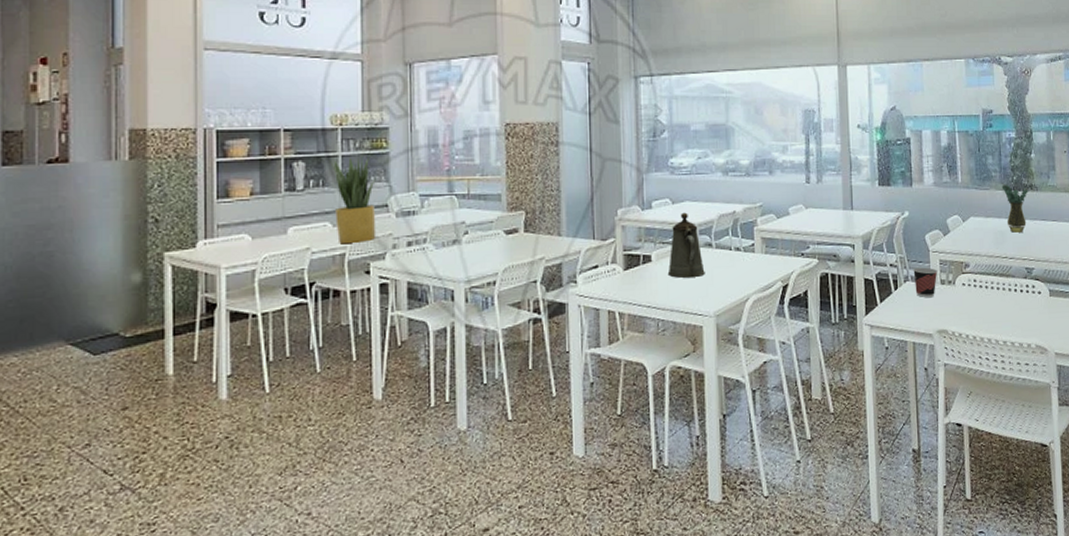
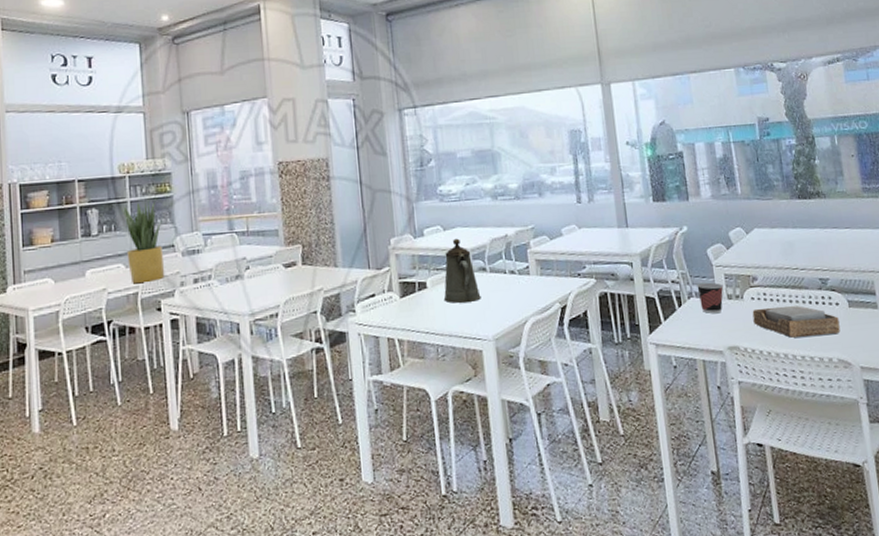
napkin holder: none [962,292,1040,323] -> present [752,305,840,338]
vase: present [1001,183,1028,233] -> none [785,192,817,243]

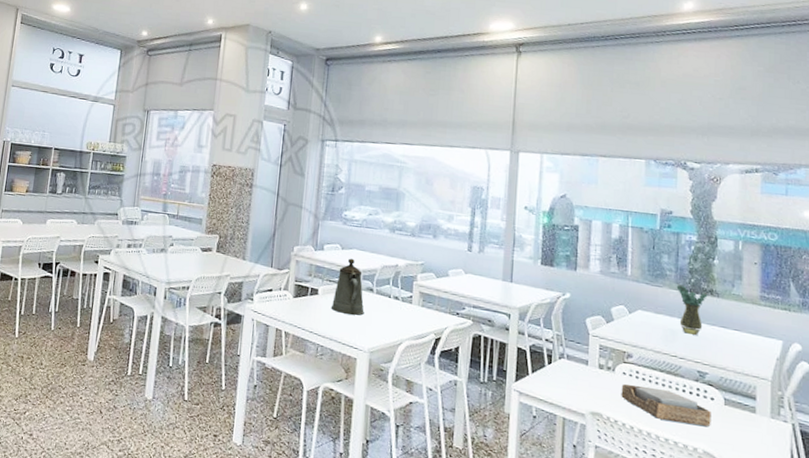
planter: present [120,200,166,284] -> none [79,174,112,240]
cup: present [697,282,724,314] -> none [570,347,597,379]
vase: none [785,192,817,243] -> present [676,283,708,335]

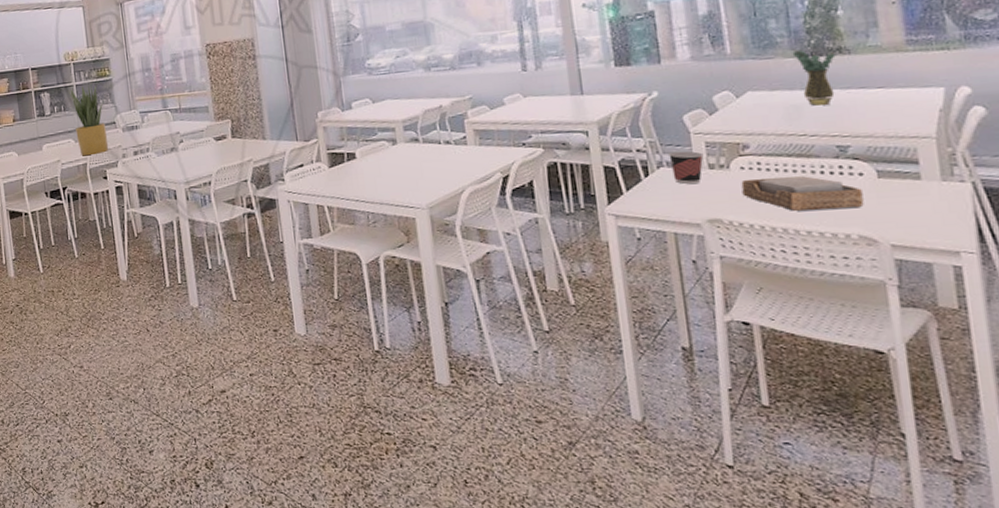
planter: none [79,174,112,240] -> present [67,83,109,156]
coffee pot: present [331,258,364,316] -> none [373,110,414,173]
cup: none [570,347,597,379] -> present [669,151,704,185]

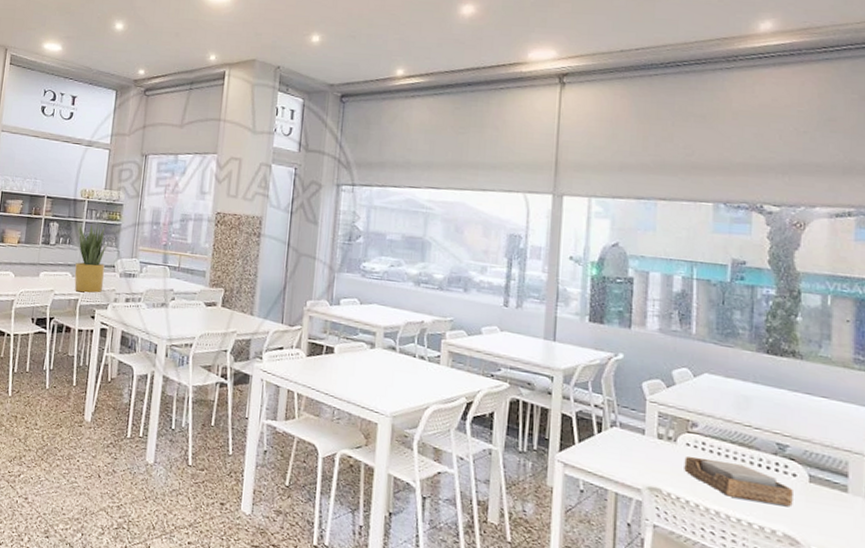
cup: present [669,151,704,185] -> none [623,414,655,451]
vase: present [792,49,836,106] -> none [750,343,789,402]

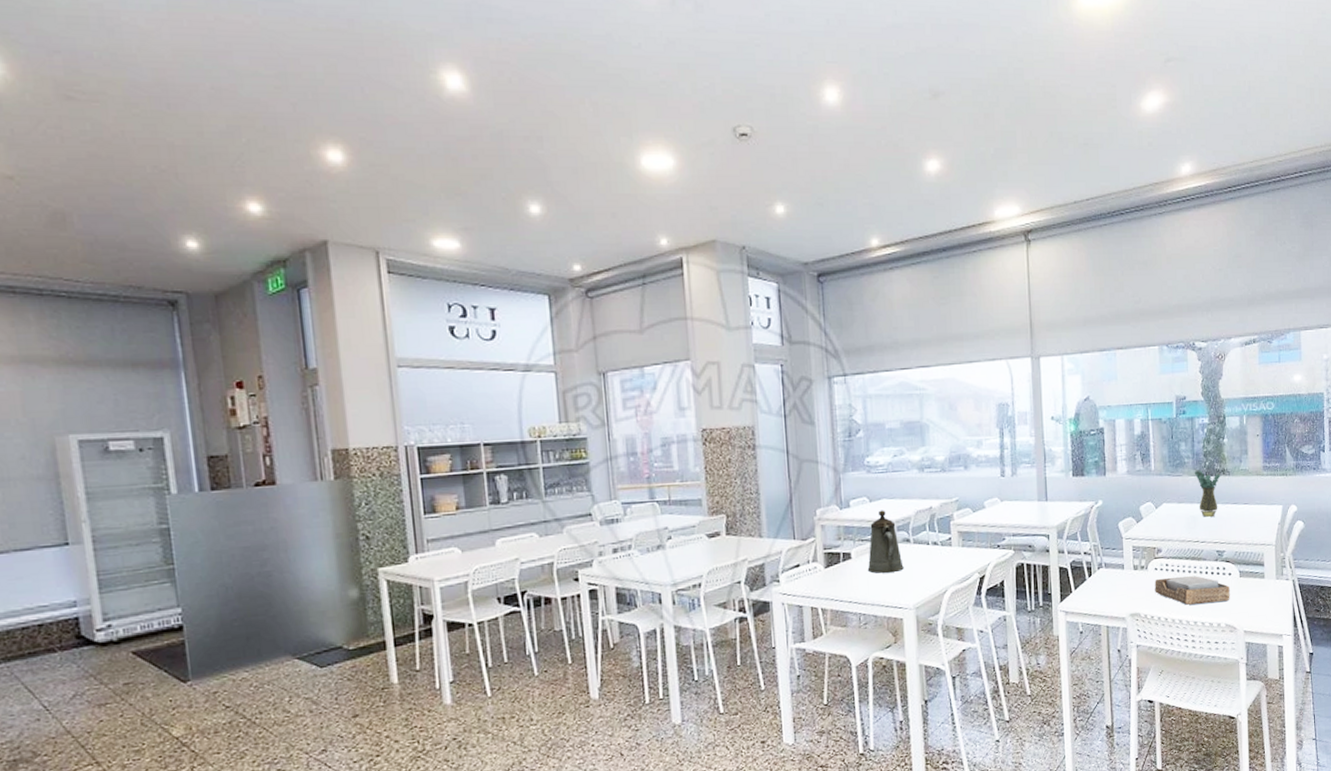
planter: present [74,223,108,293] -> none [531,466,583,554]
coffee pot: none [348,314,386,377] -> present [867,510,904,574]
vase: none [750,343,789,402] -> present [1194,469,1221,517]

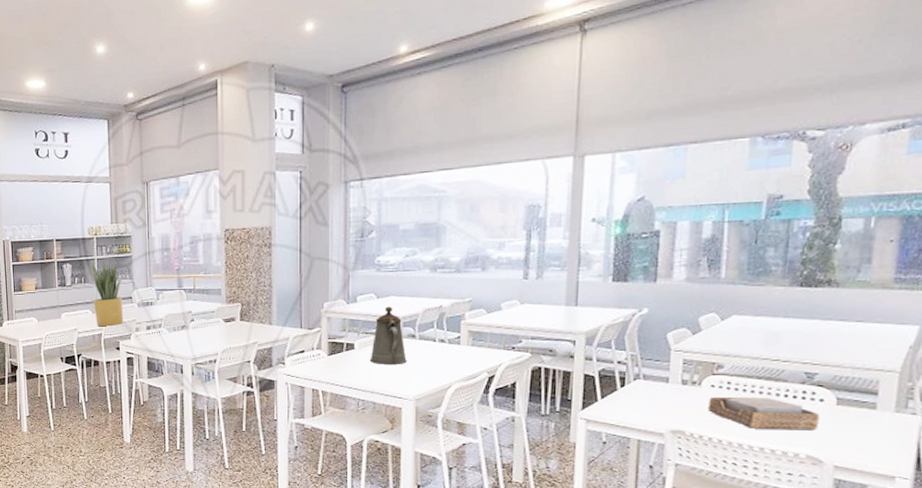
planter: none [531,466,583,554] -> present [89,258,124,327]
vase: present [1194,469,1221,517] -> none [783,278,824,333]

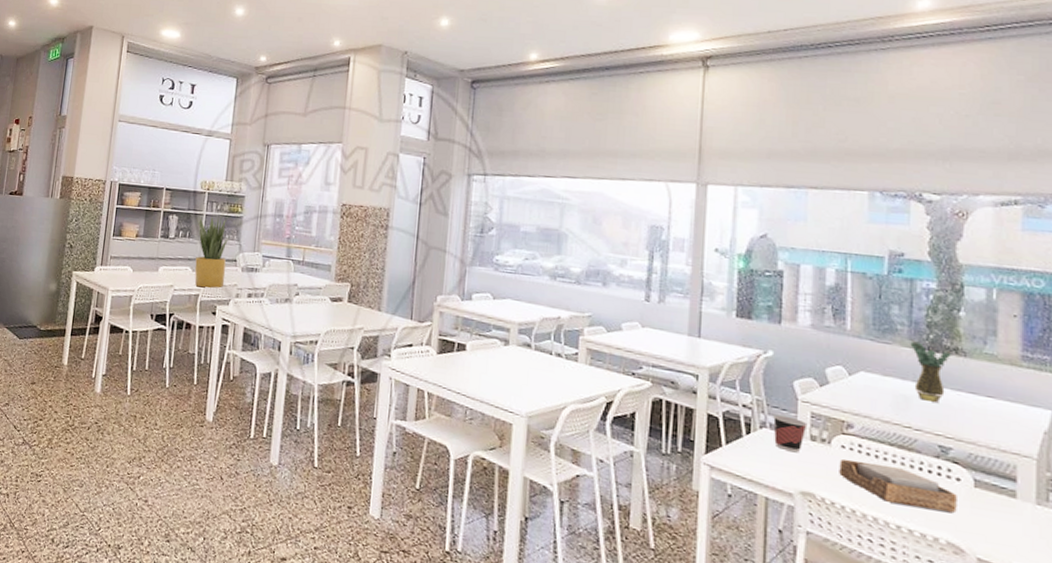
coffee pot: present [369,306,407,364] -> none [481,309,521,375]
cup: none [646,366,680,397] -> present [773,414,808,453]
vase: none [783,278,824,333] -> present [910,339,952,402]

